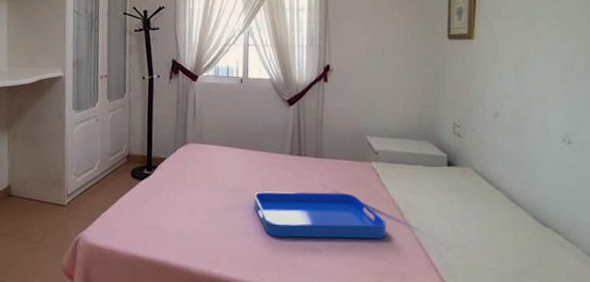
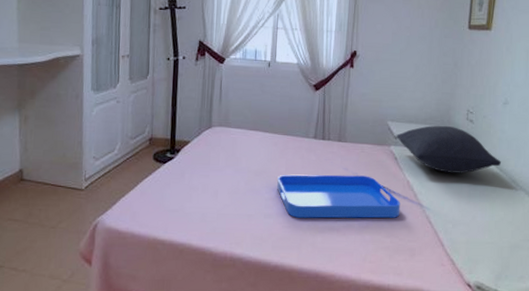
pillow: none [377,140,496,191] -> present [396,125,501,174]

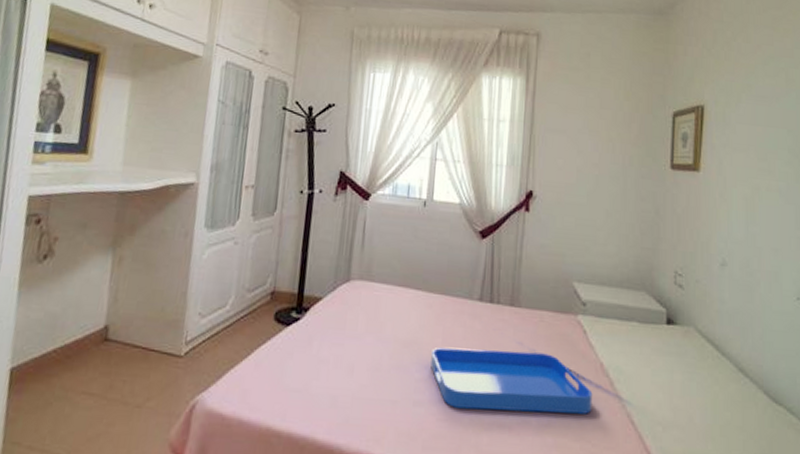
pillow: present [396,125,501,174] -> none [585,290,722,356]

